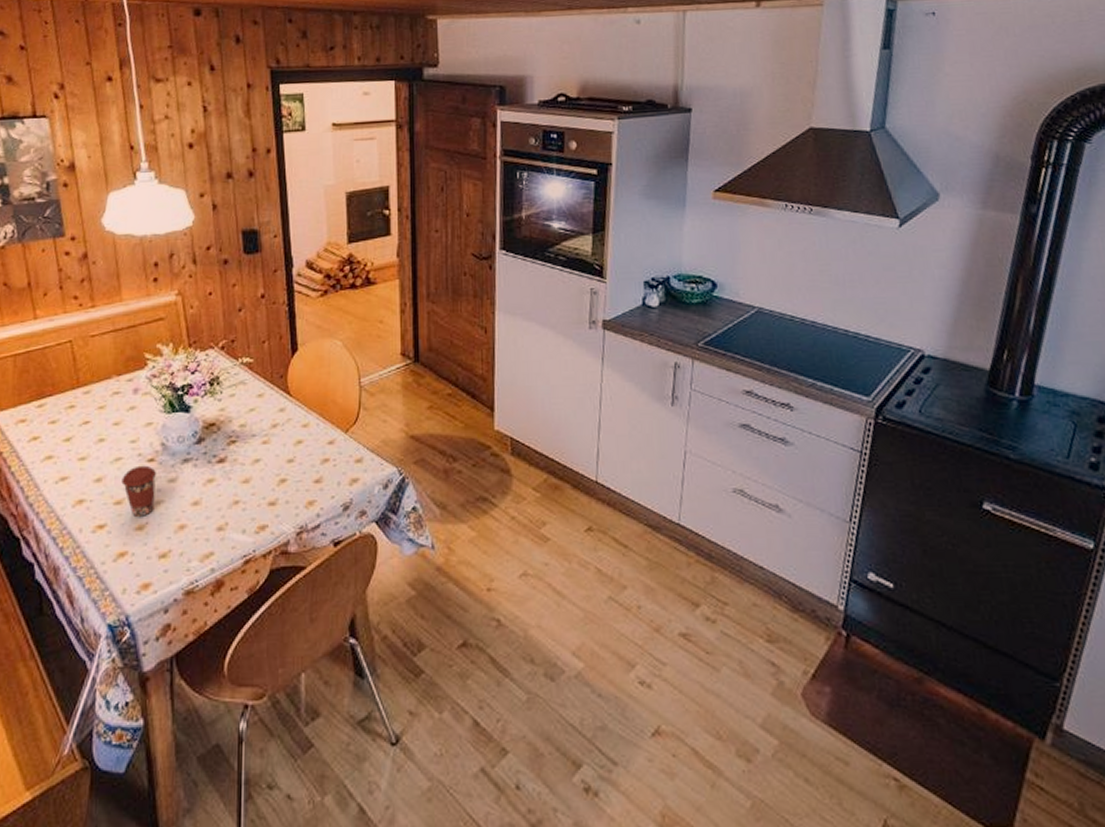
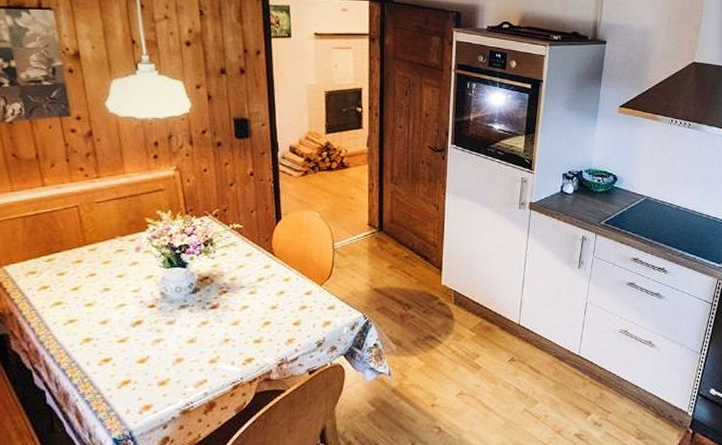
coffee cup: present [121,465,157,518] -> none [125,310,157,353]

